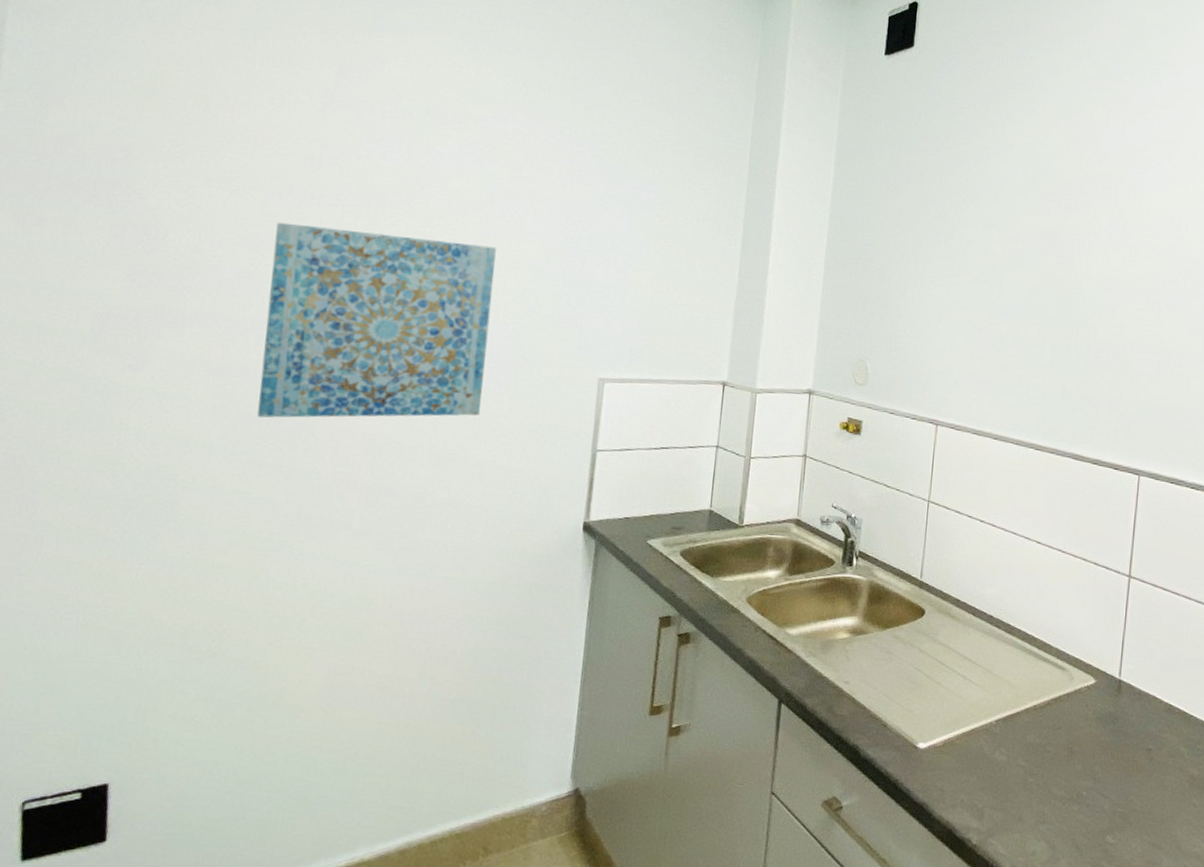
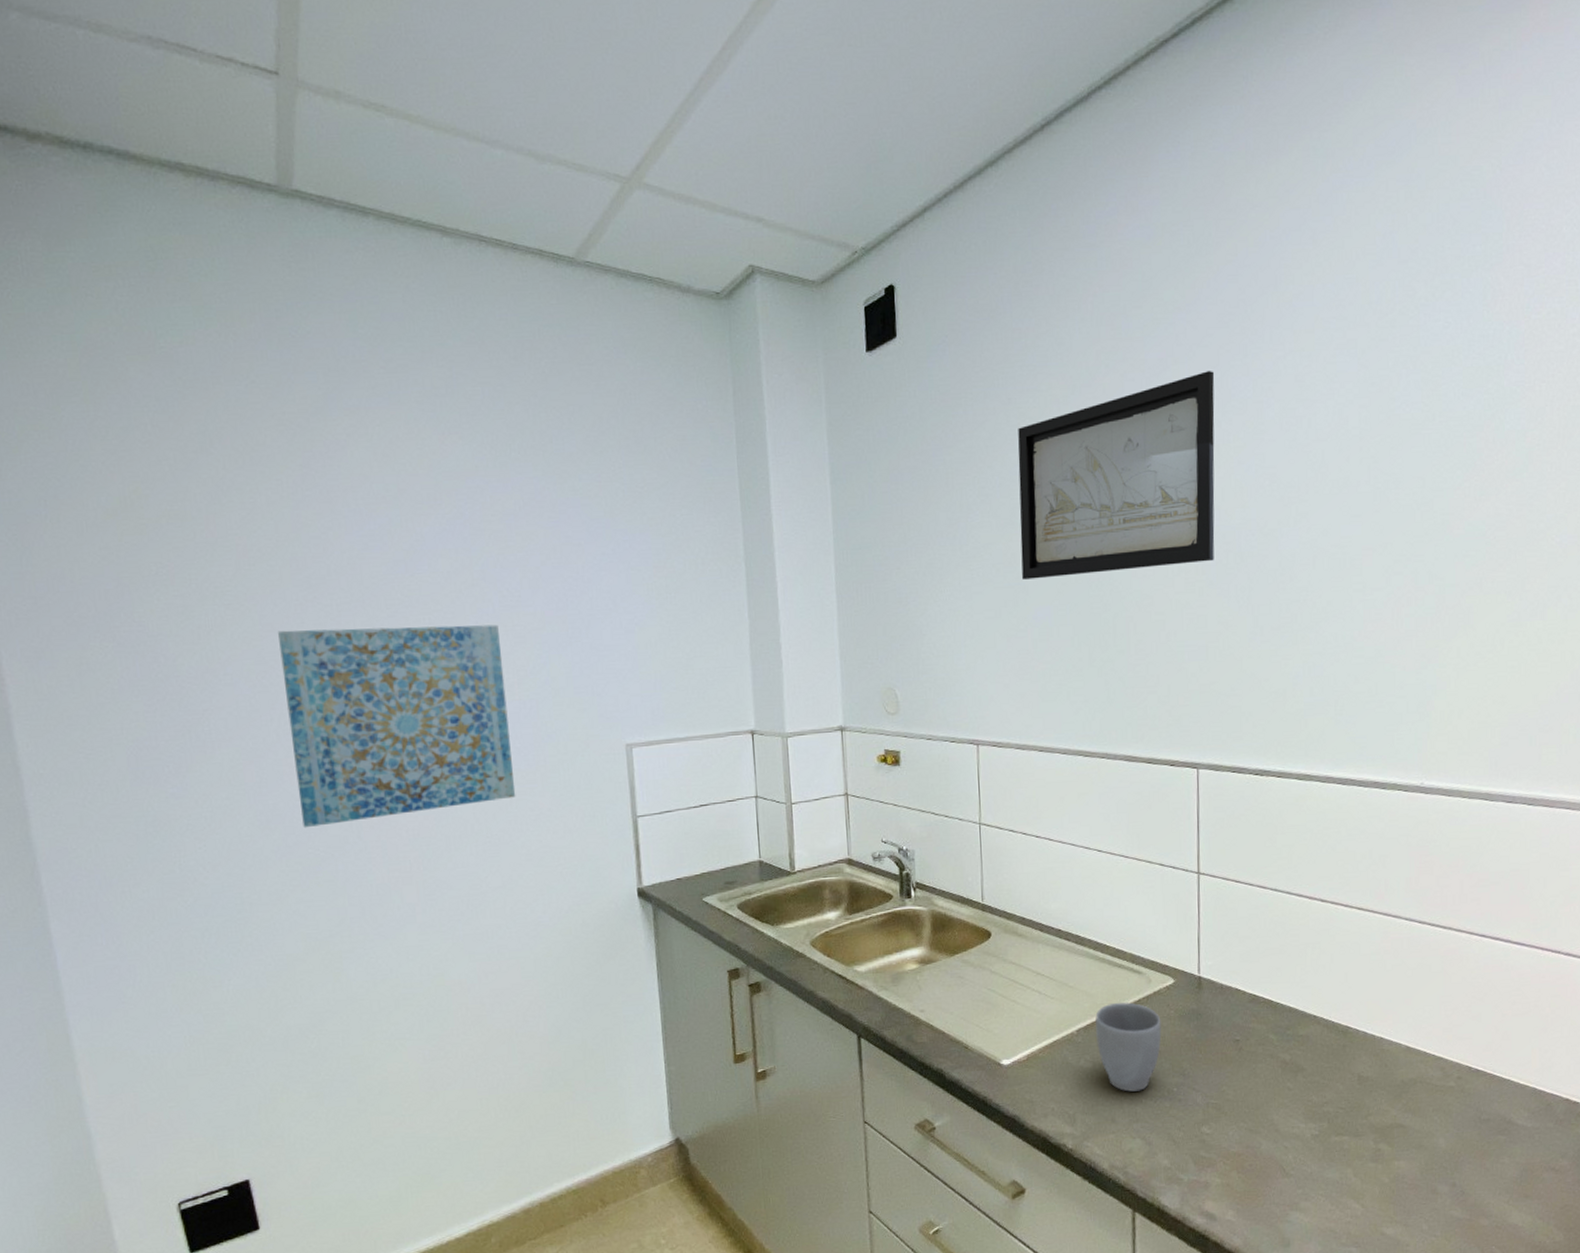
wall art: none [998,118,1190,286] -> present [1018,371,1215,580]
mug: none [1013,697,1079,791] -> present [1095,1002,1162,1092]

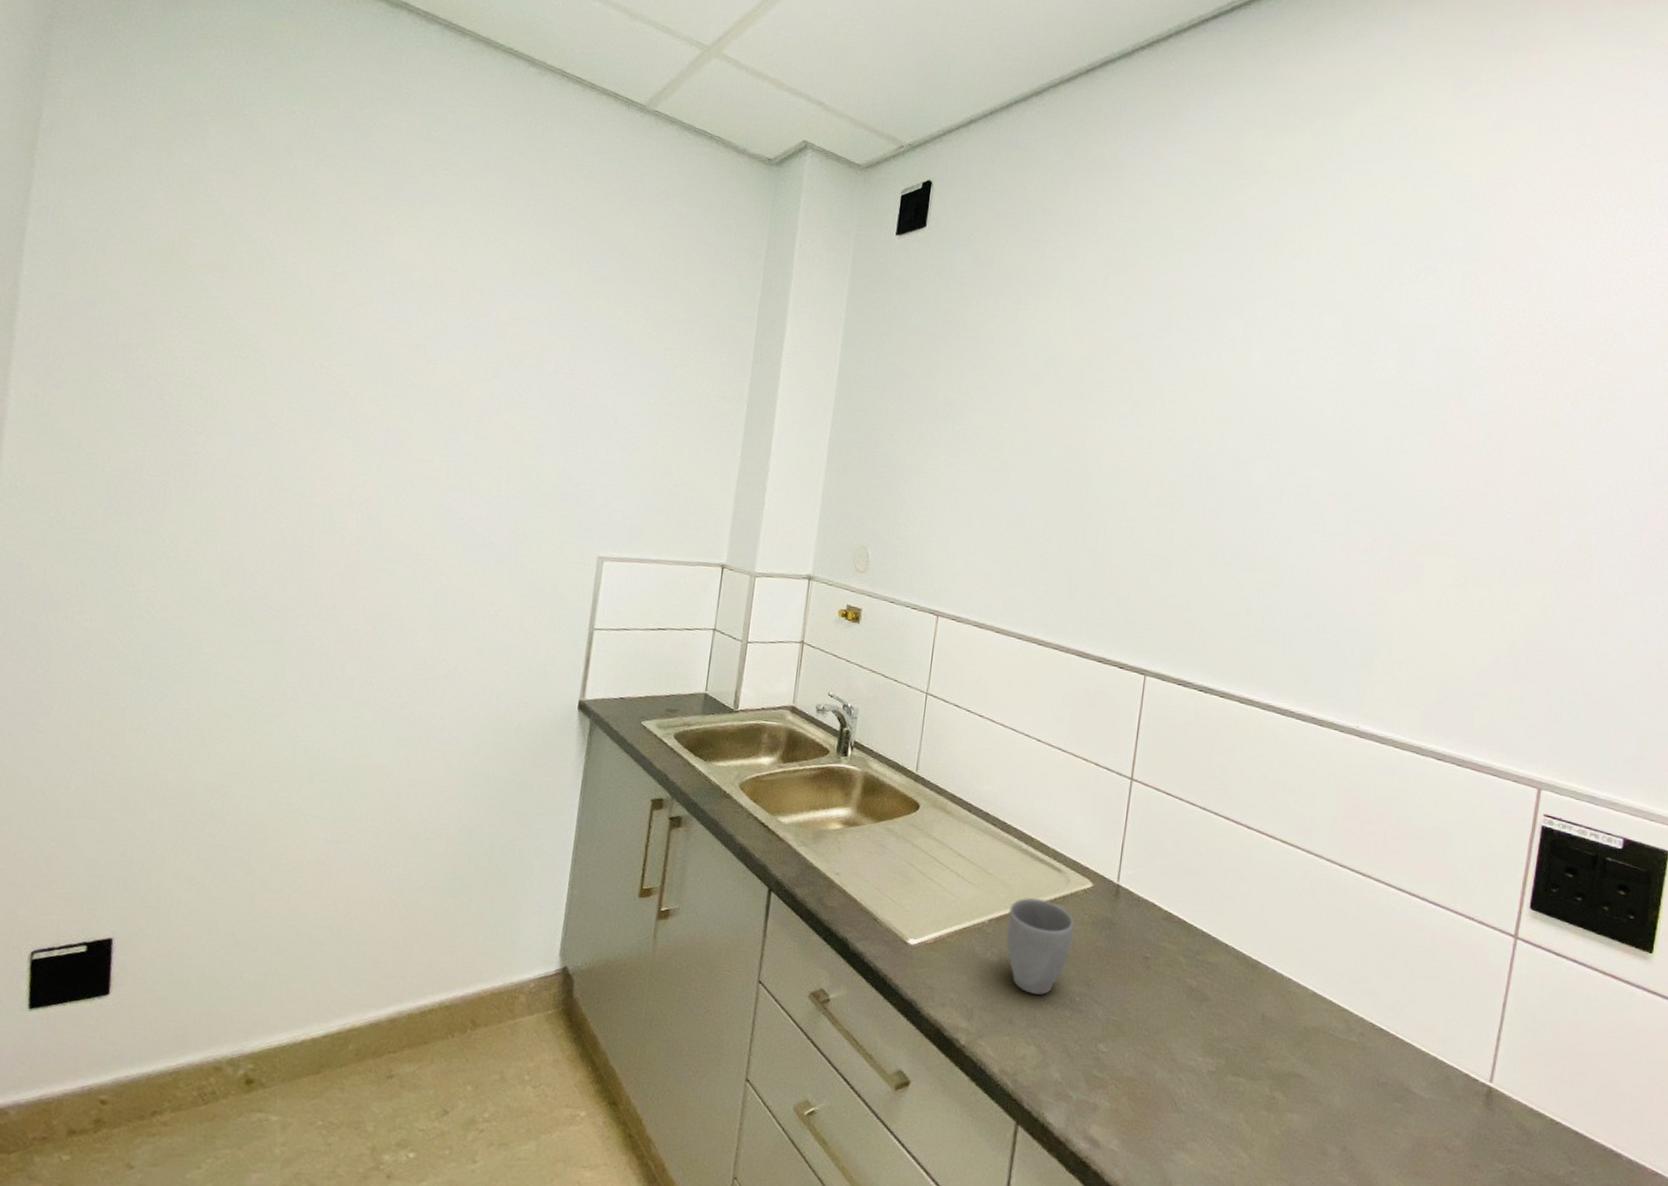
wall art: present [278,624,516,828] -> none [263,390,500,590]
wall art: present [1018,371,1215,580] -> none [1006,307,1211,480]

